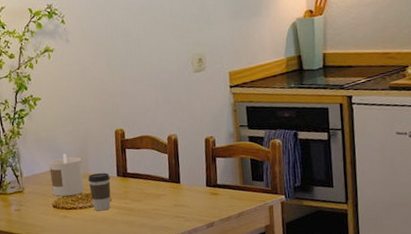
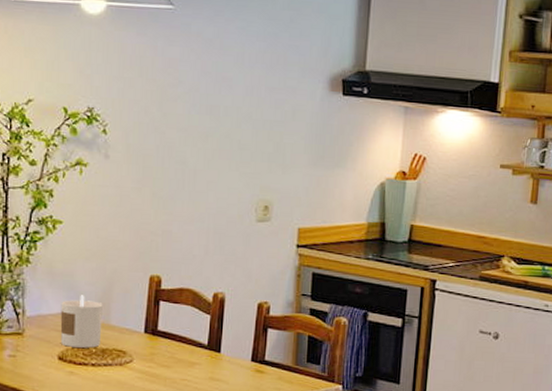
coffee cup: present [88,173,111,211] -> none [107,325,135,373]

